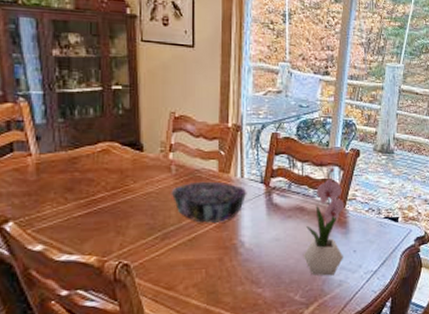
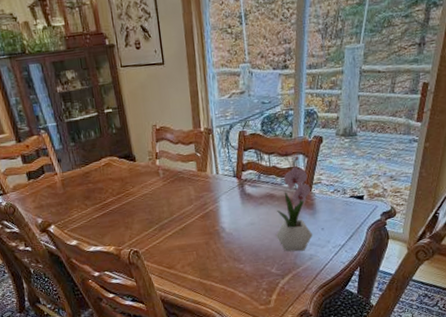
decorative bowl: present [171,181,247,223] -> none [161,180,223,215]

